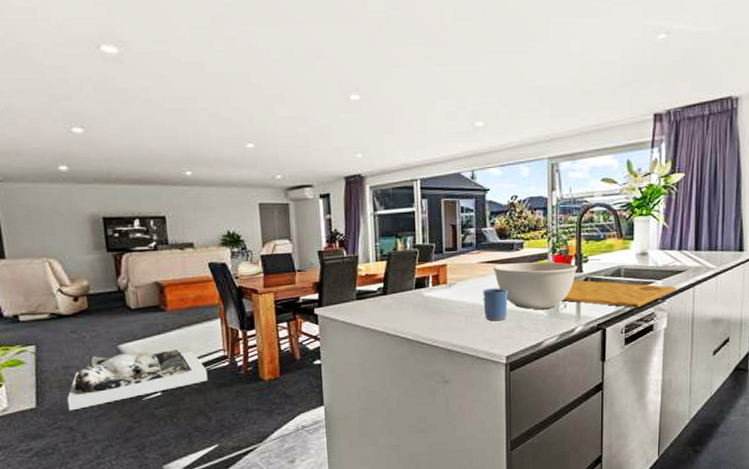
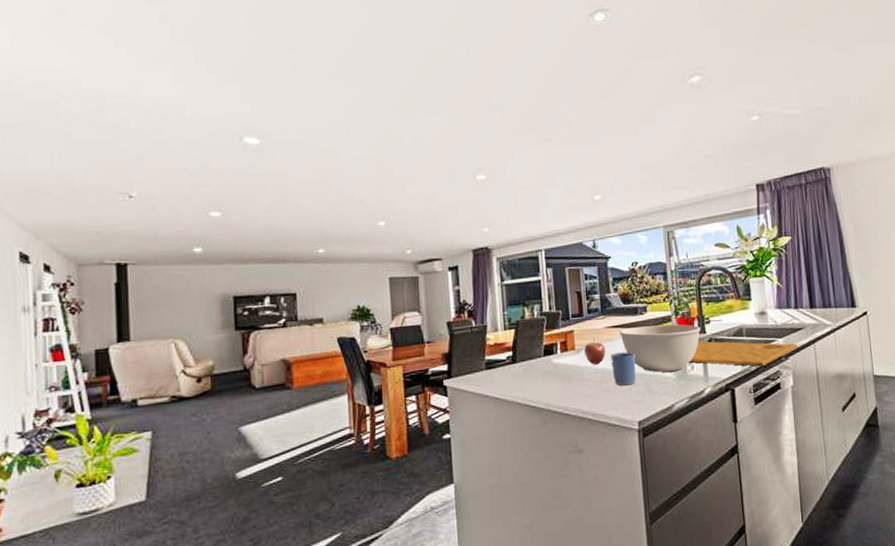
dog bed: present [68,350,208,411] -> none [180,429,333,503]
fruit: none [457,272,478,300] -> present [584,337,606,365]

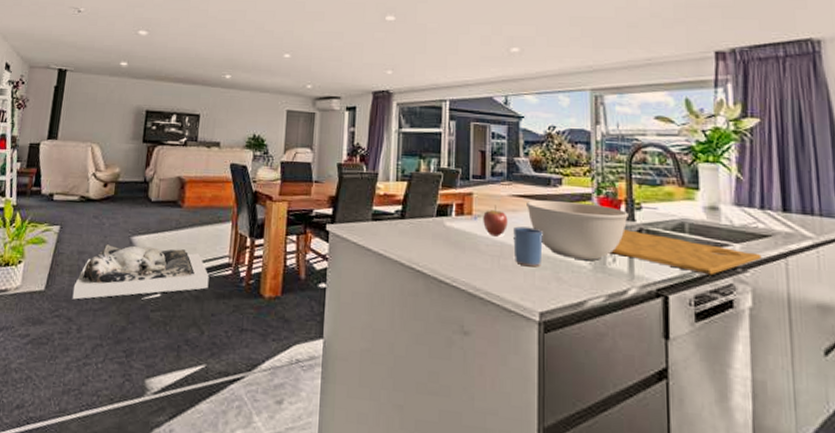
dog bed: none [180,429,333,503] -> present [72,244,209,300]

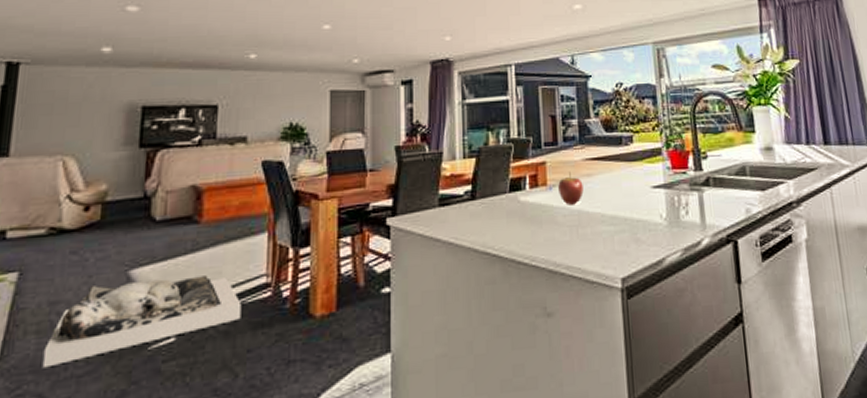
mug: present [513,226,543,267] -> none [589,190,620,232]
soup bowl: present [527,200,628,260] -> none [601,158,696,217]
cutting board: present [611,229,762,276] -> none [683,180,811,214]

